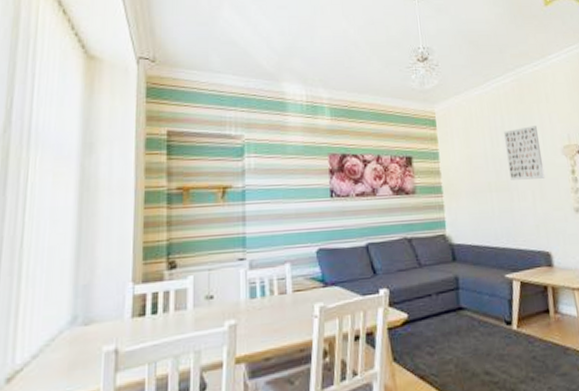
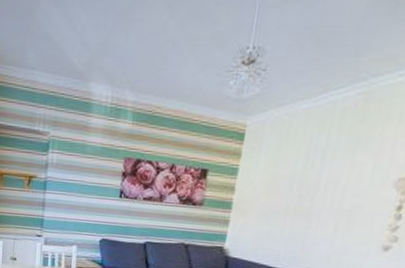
wall art: present [504,126,545,180] -> none [314,150,371,210]

